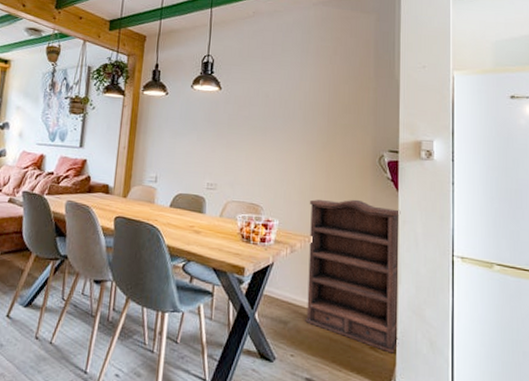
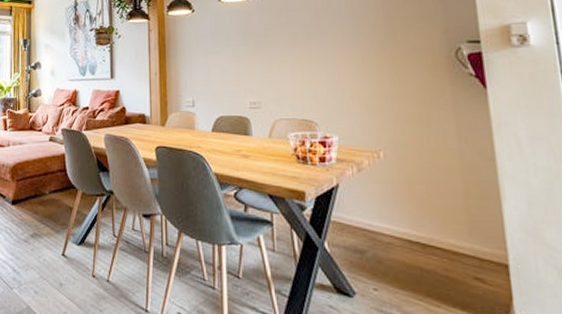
bookshelf: present [305,199,401,354] -> none [374,103,513,285]

